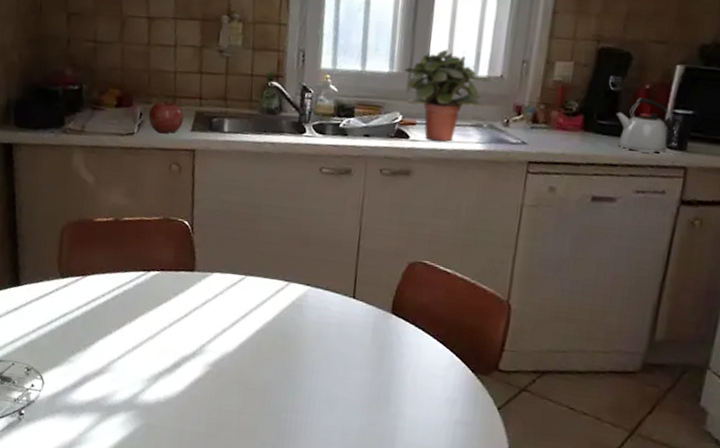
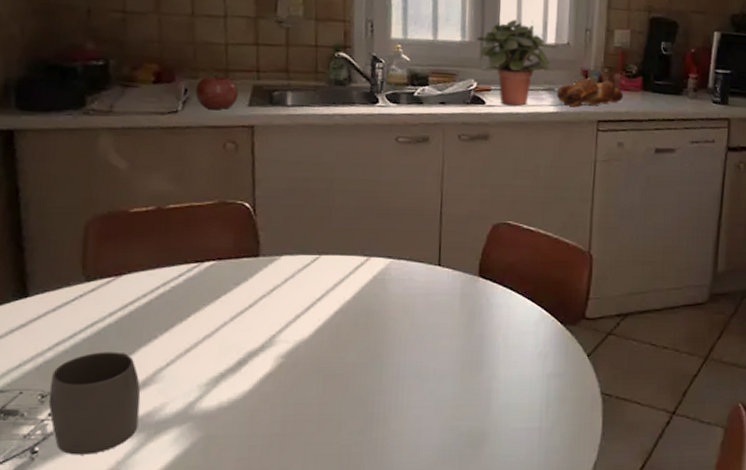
mug: none [32,339,98,424] -> present [48,352,141,455]
bread loaf: none [484,114,560,146] -> present [556,78,623,108]
kettle: present [616,98,675,154] -> none [669,60,717,109]

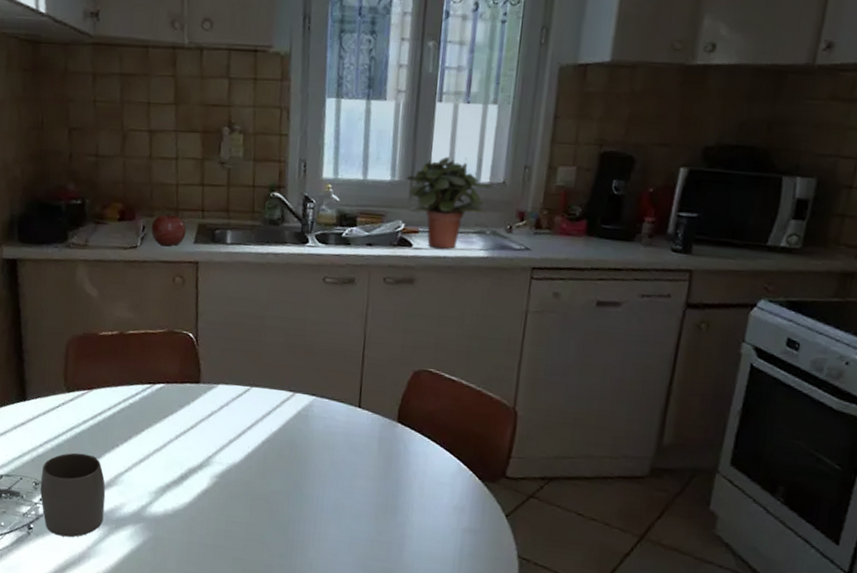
bread loaf: present [556,78,623,108] -> none [487,220,563,253]

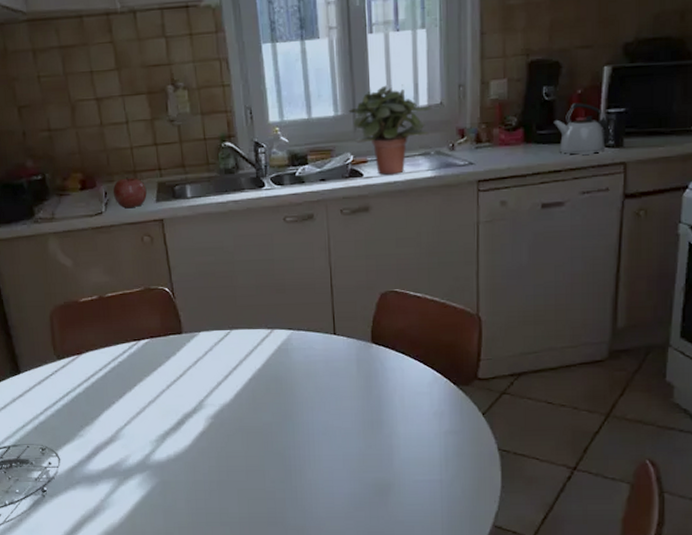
mug: present [40,453,106,537] -> none [46,415,112,494]
kettle: none [619,201,679,258] -> present [553,103,610,156]

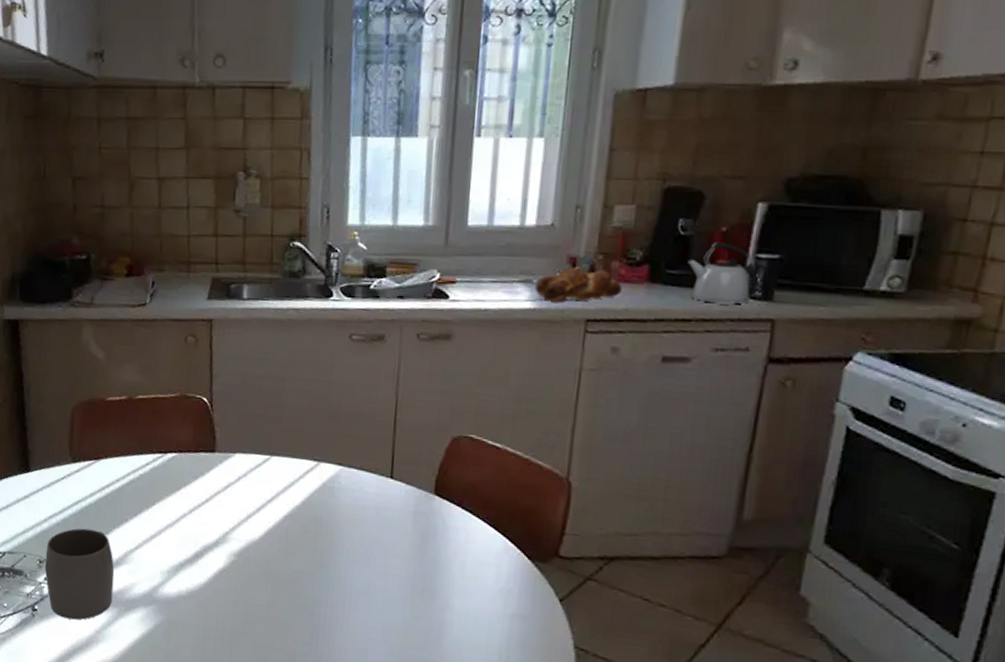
mug: none [46,415,112,494] -> present [44,528,115,620]
fruit: present [112,174,147,209] -> none [161,265,199,303]
potted plant: present [348,85,433,175] -> none [441,197,541,301]
bread loaf: none [432,137,503,170] -> present [534,267,622,303]

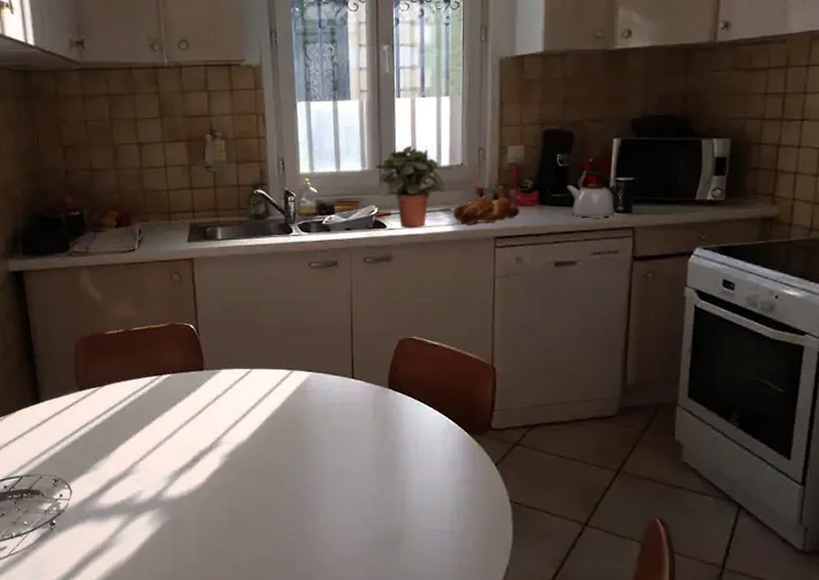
mug: present [44,528,115,620] -> none [59,447,123,529]
potted plant: none [441,197,541,301] -> present [375,145,454,227]

